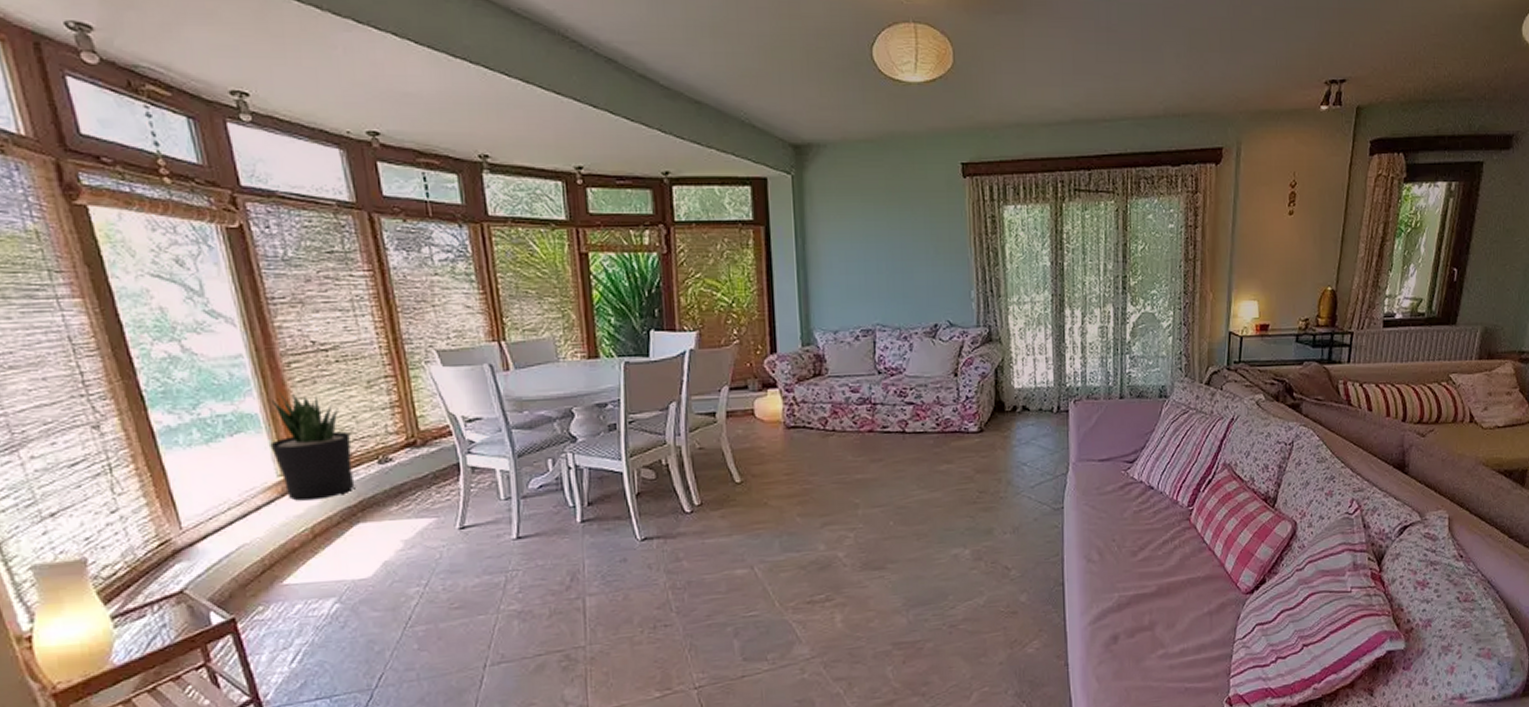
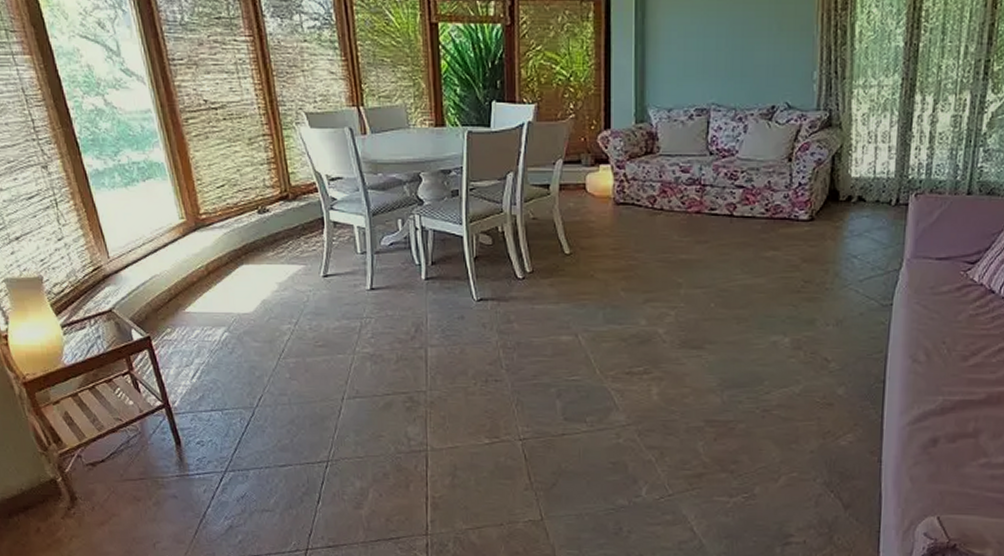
planter: present [270,392,355,501] -> none [173,144,240,242]

